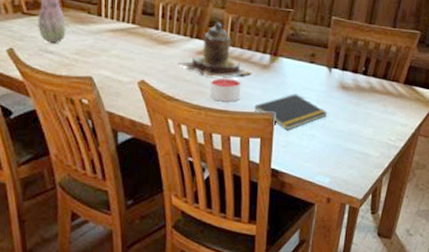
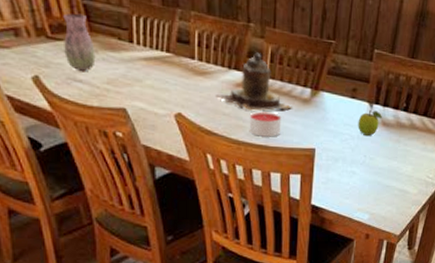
notepad: present [254,94,328,131] -> none [295,129,368,167]
fruit: none [317,74,342,99] -> present [358,110,383,136]

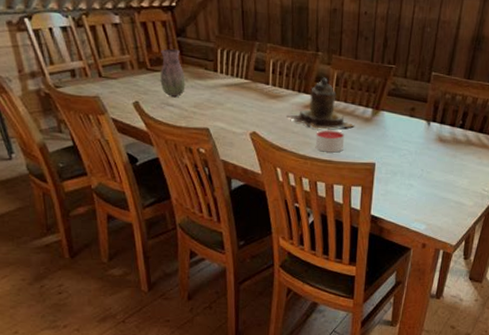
fruit: present [358,110,383,136] -> none [416,128,440,151]

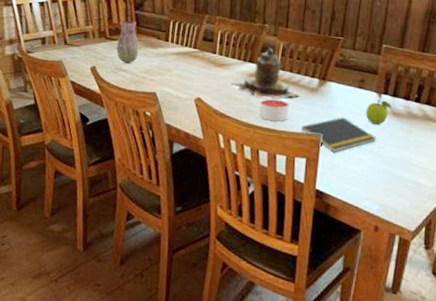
notepad: none [356,145,425,180] -> present [301,117,377,153]
fruit: none [416,128,440,151] -> present [365,100,393,125]

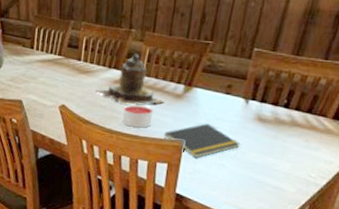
fruit: present [365,100,393,125] -> none [230,106,259,131]

